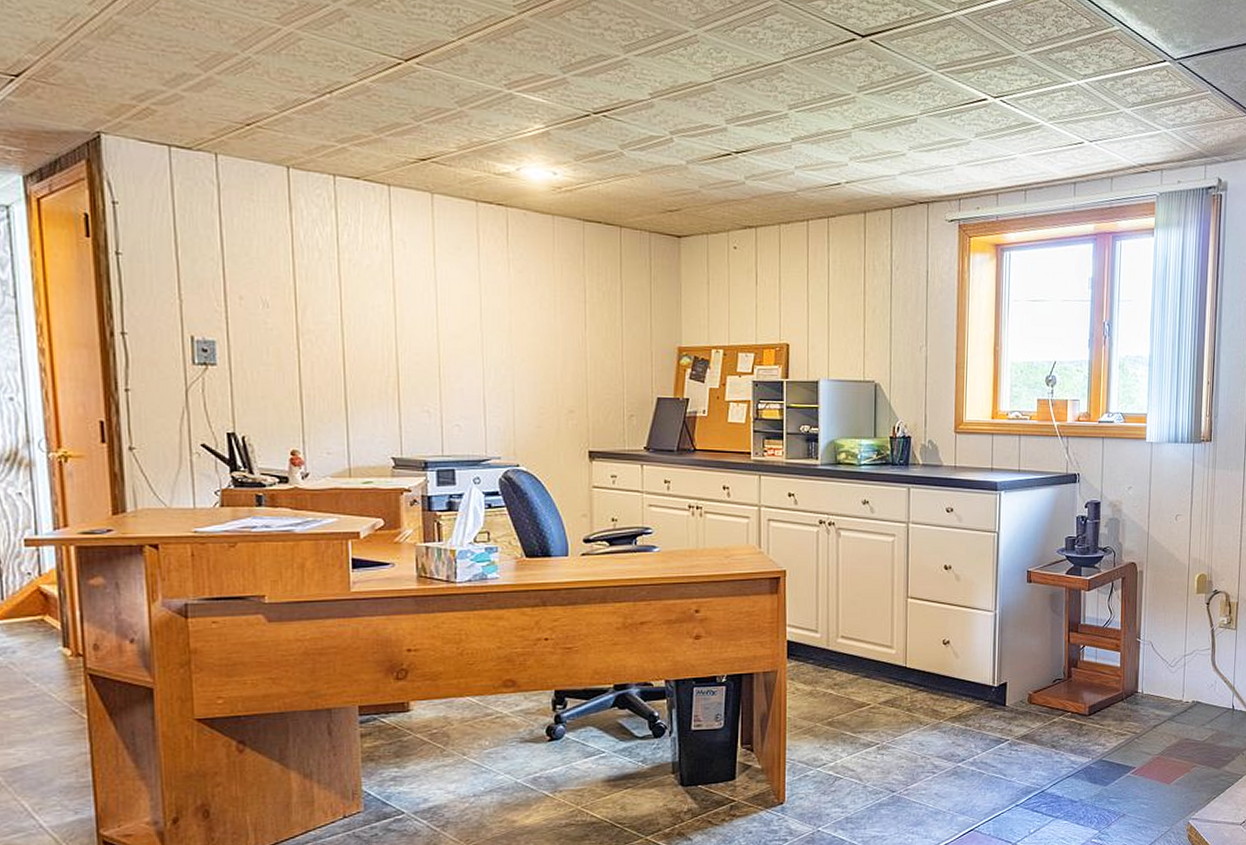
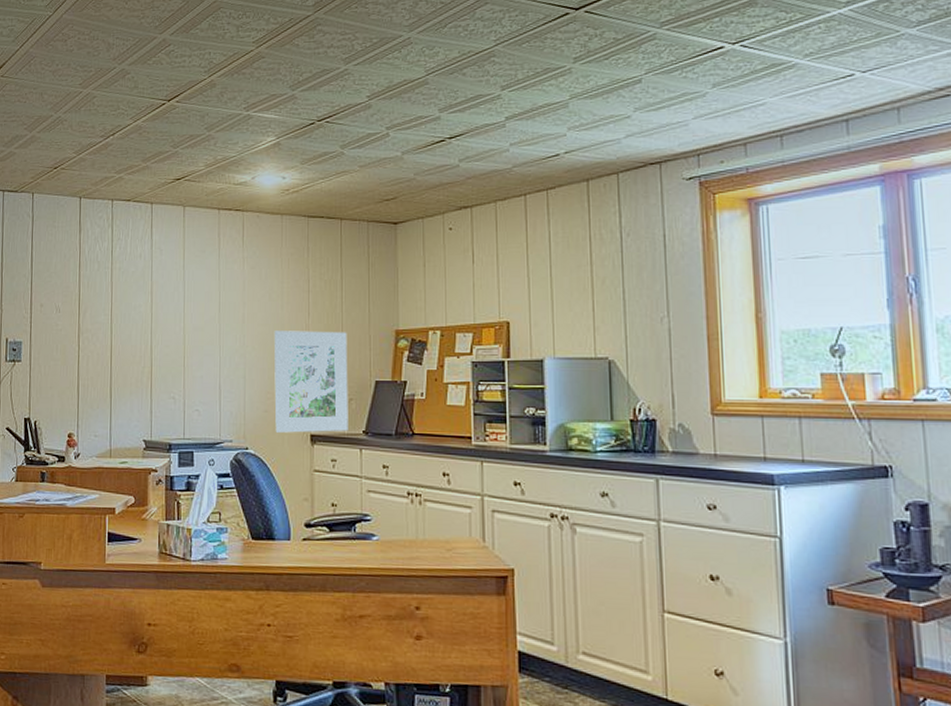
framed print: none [546,342,629,449] -> present [274,331,348,433]

